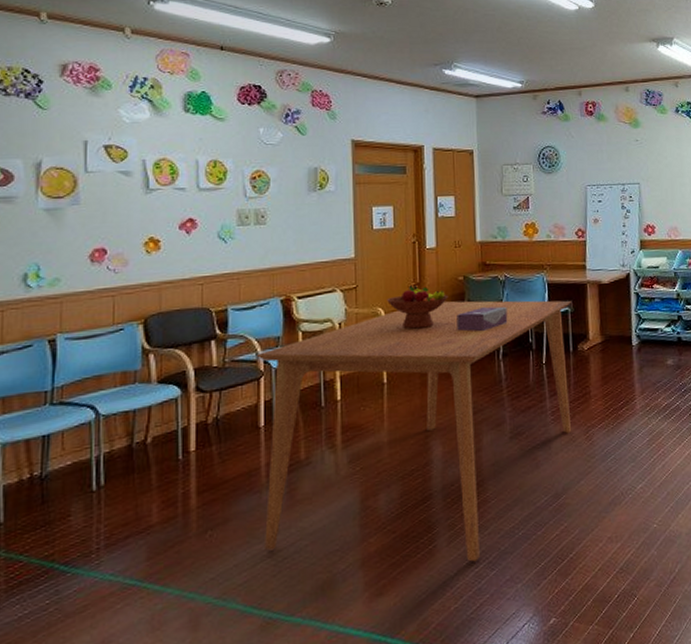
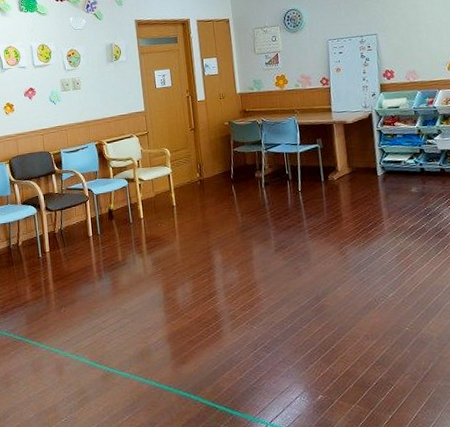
dining table: present [257,300,571,562] -> none [83,138,327,345]
fruit bowl: present [387,284,449,330] -> none [171,130,218,165]
tissue box: present [456,306,508,332] -> none [225,145,267,166]

